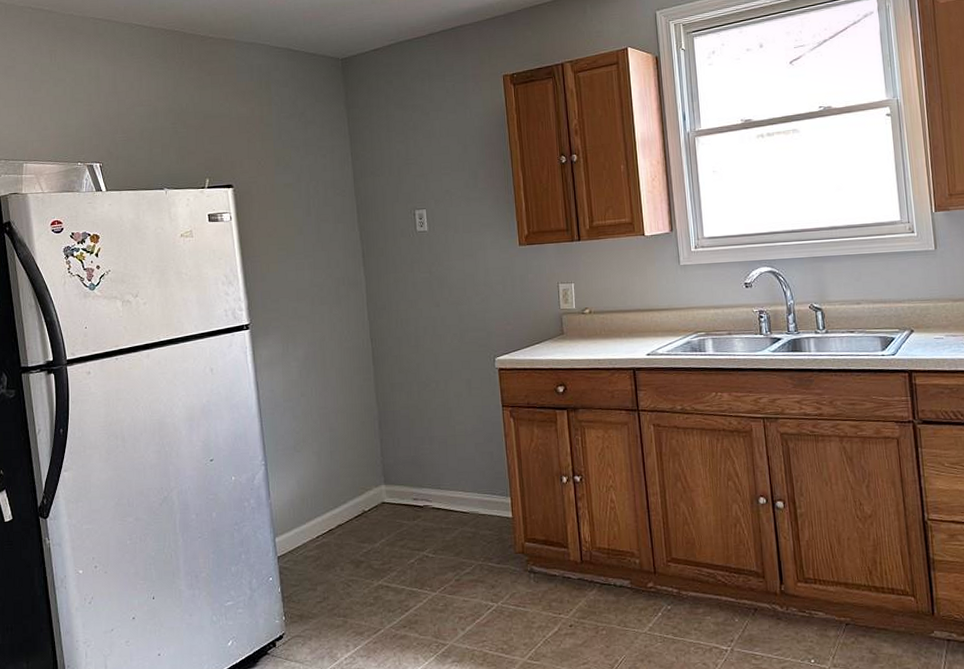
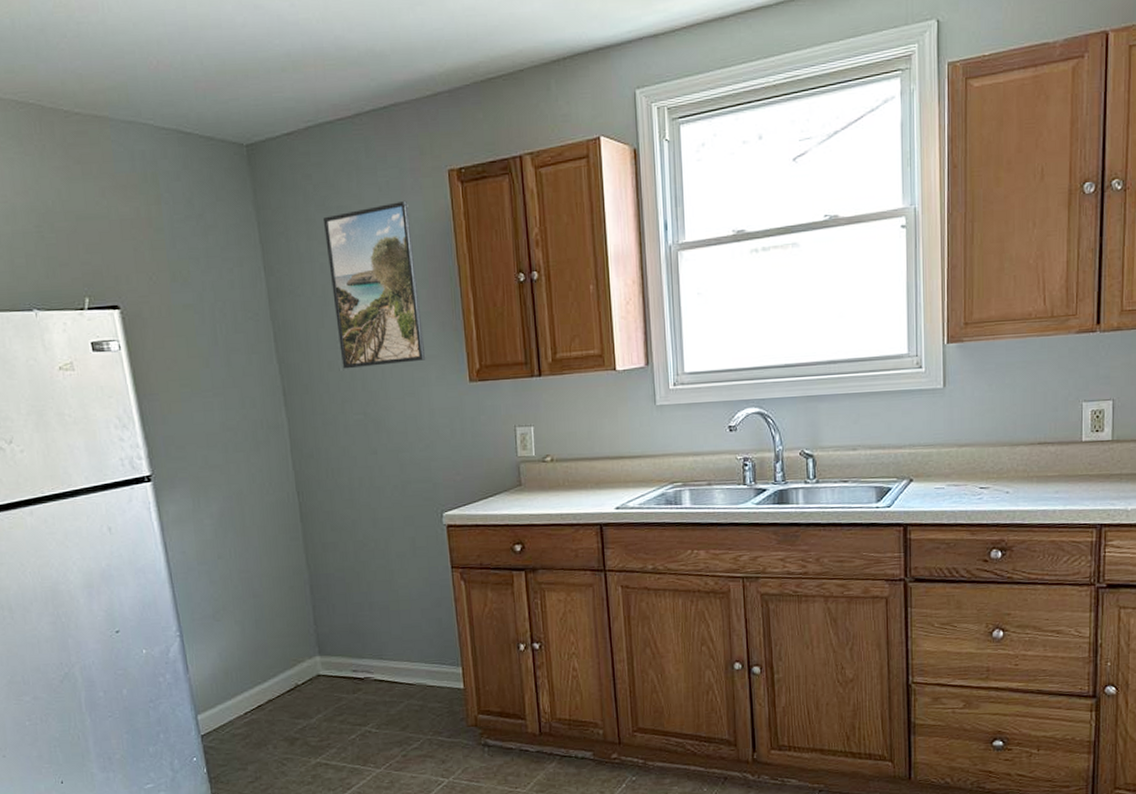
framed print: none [400,99,483,236] -> present [322,200,426,369]

